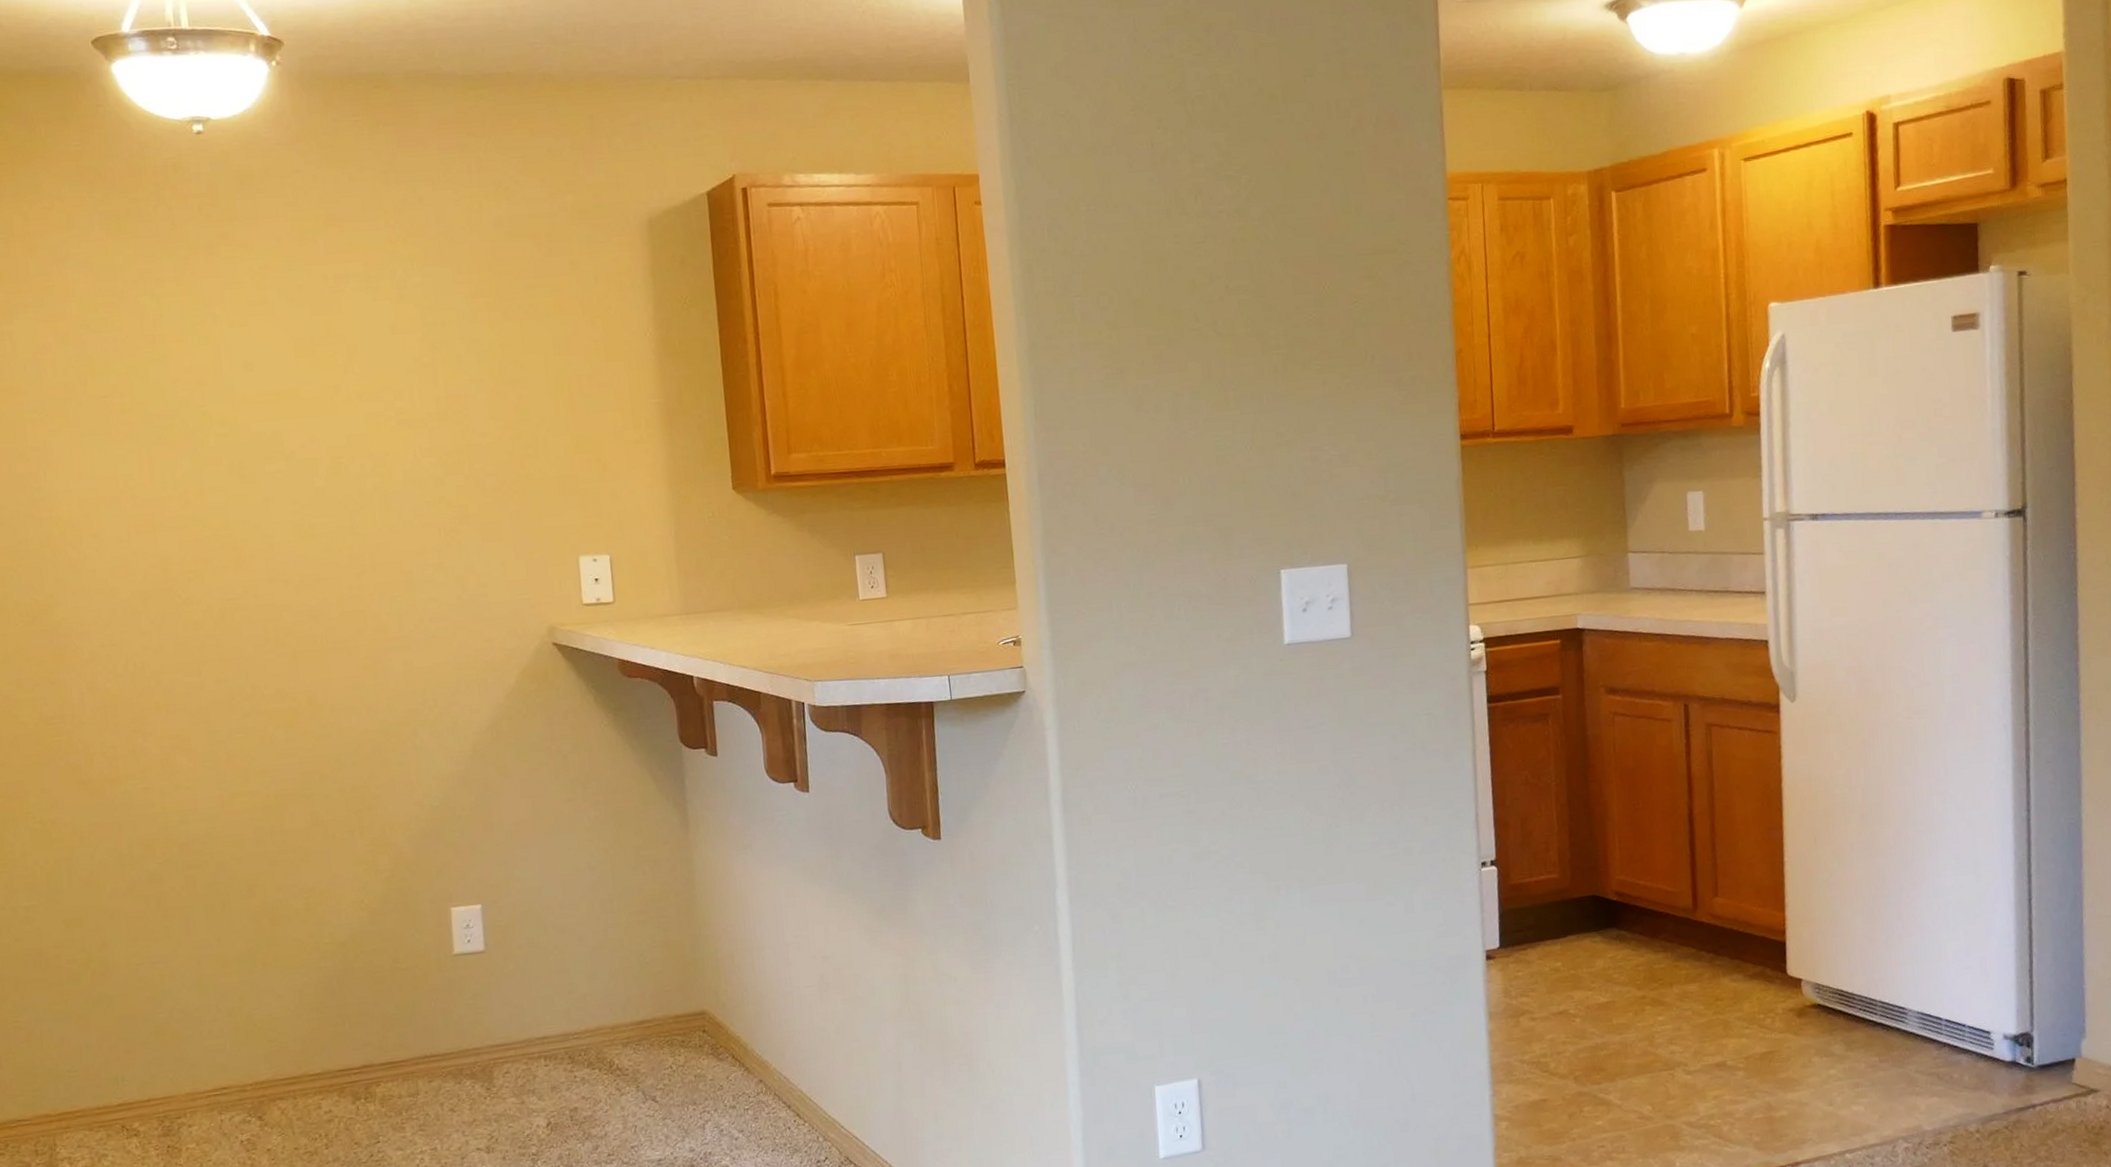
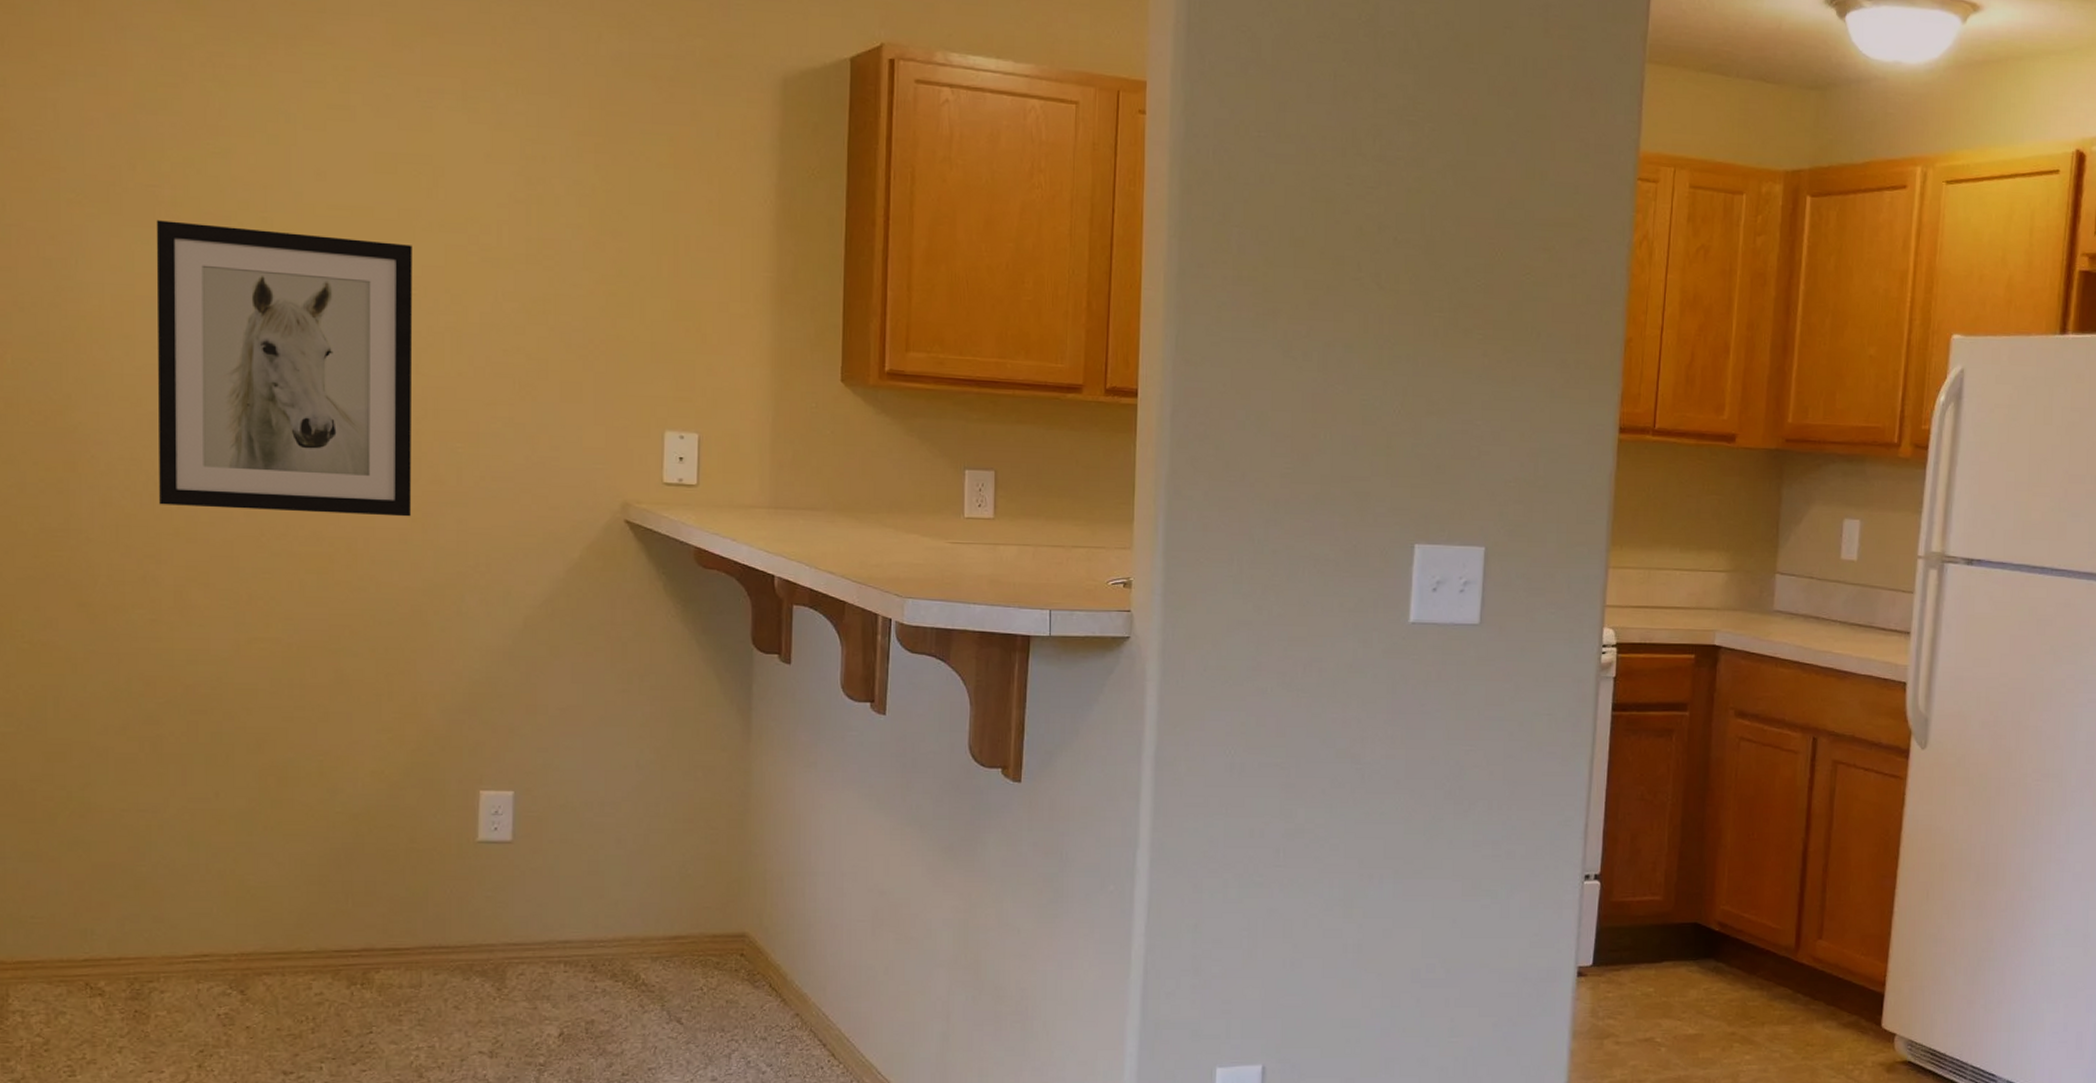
wall art: none [109,418,362,683] -> present [156,220,413,517]

